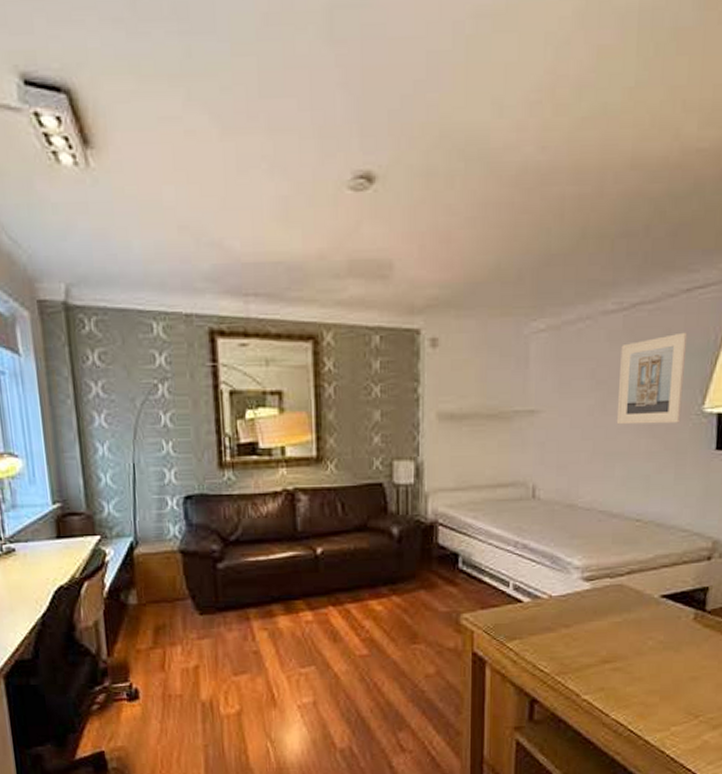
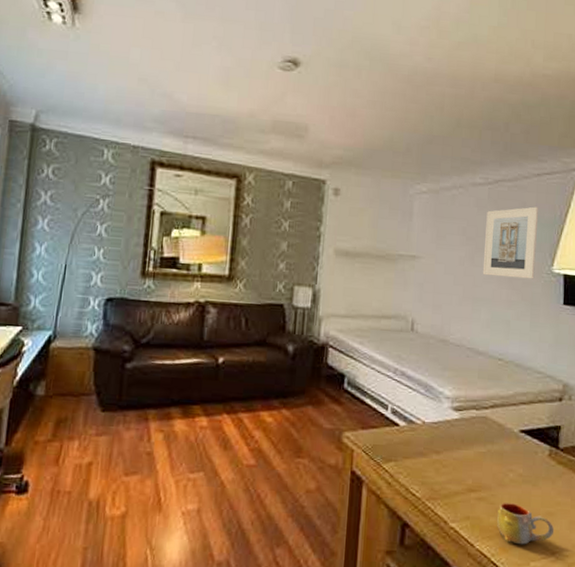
mug: none [634,671,699,711] -> present [497,503,555,545]

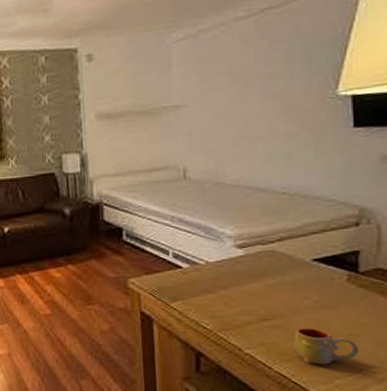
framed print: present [482,206,539,279] -> none [254,28,316,112]

